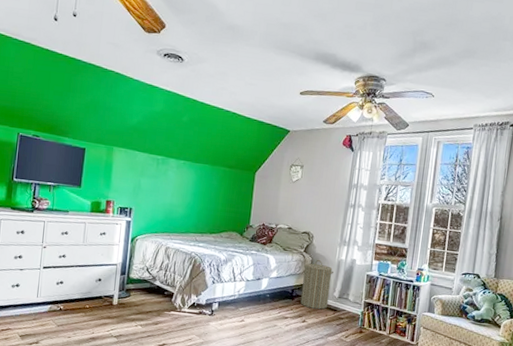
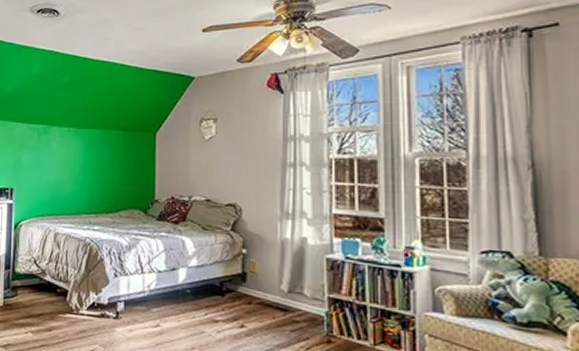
laundry hamper: present [300,260,334,310] -> none [233,241,276,309]

